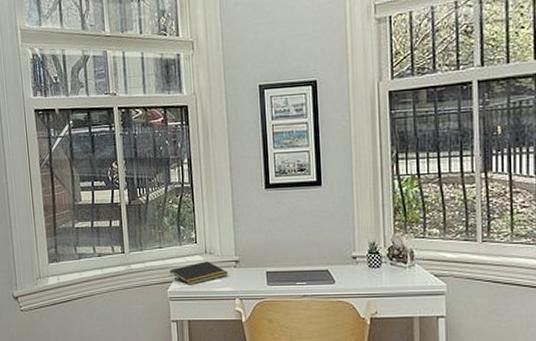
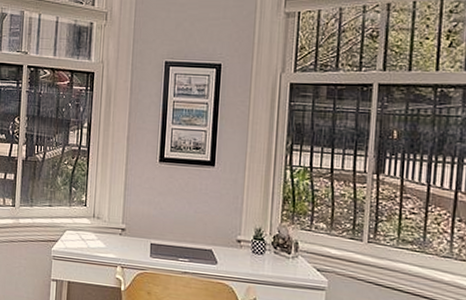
notepad: present [169,261,229,285] -> none [55,225,114,247]

